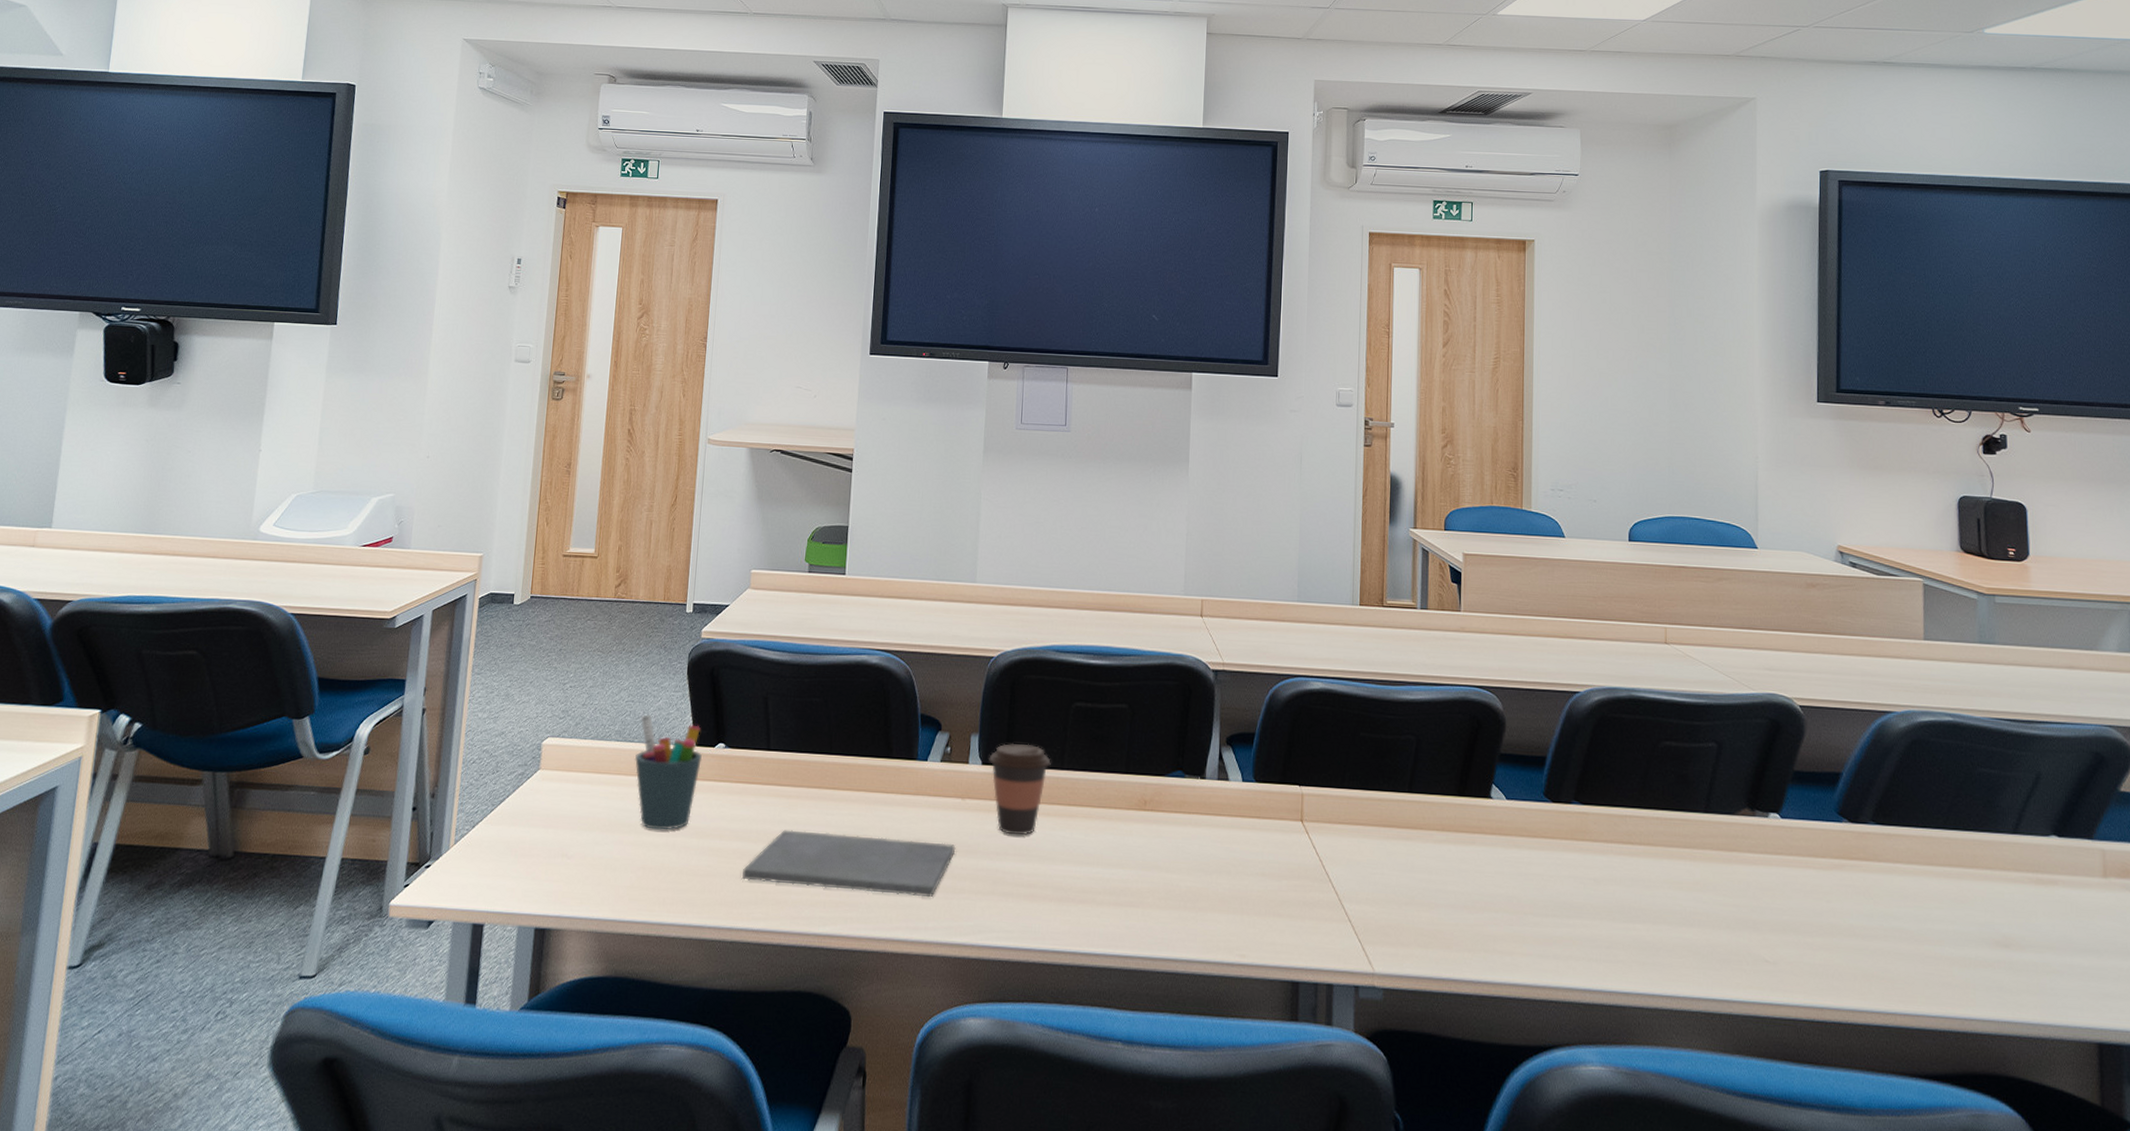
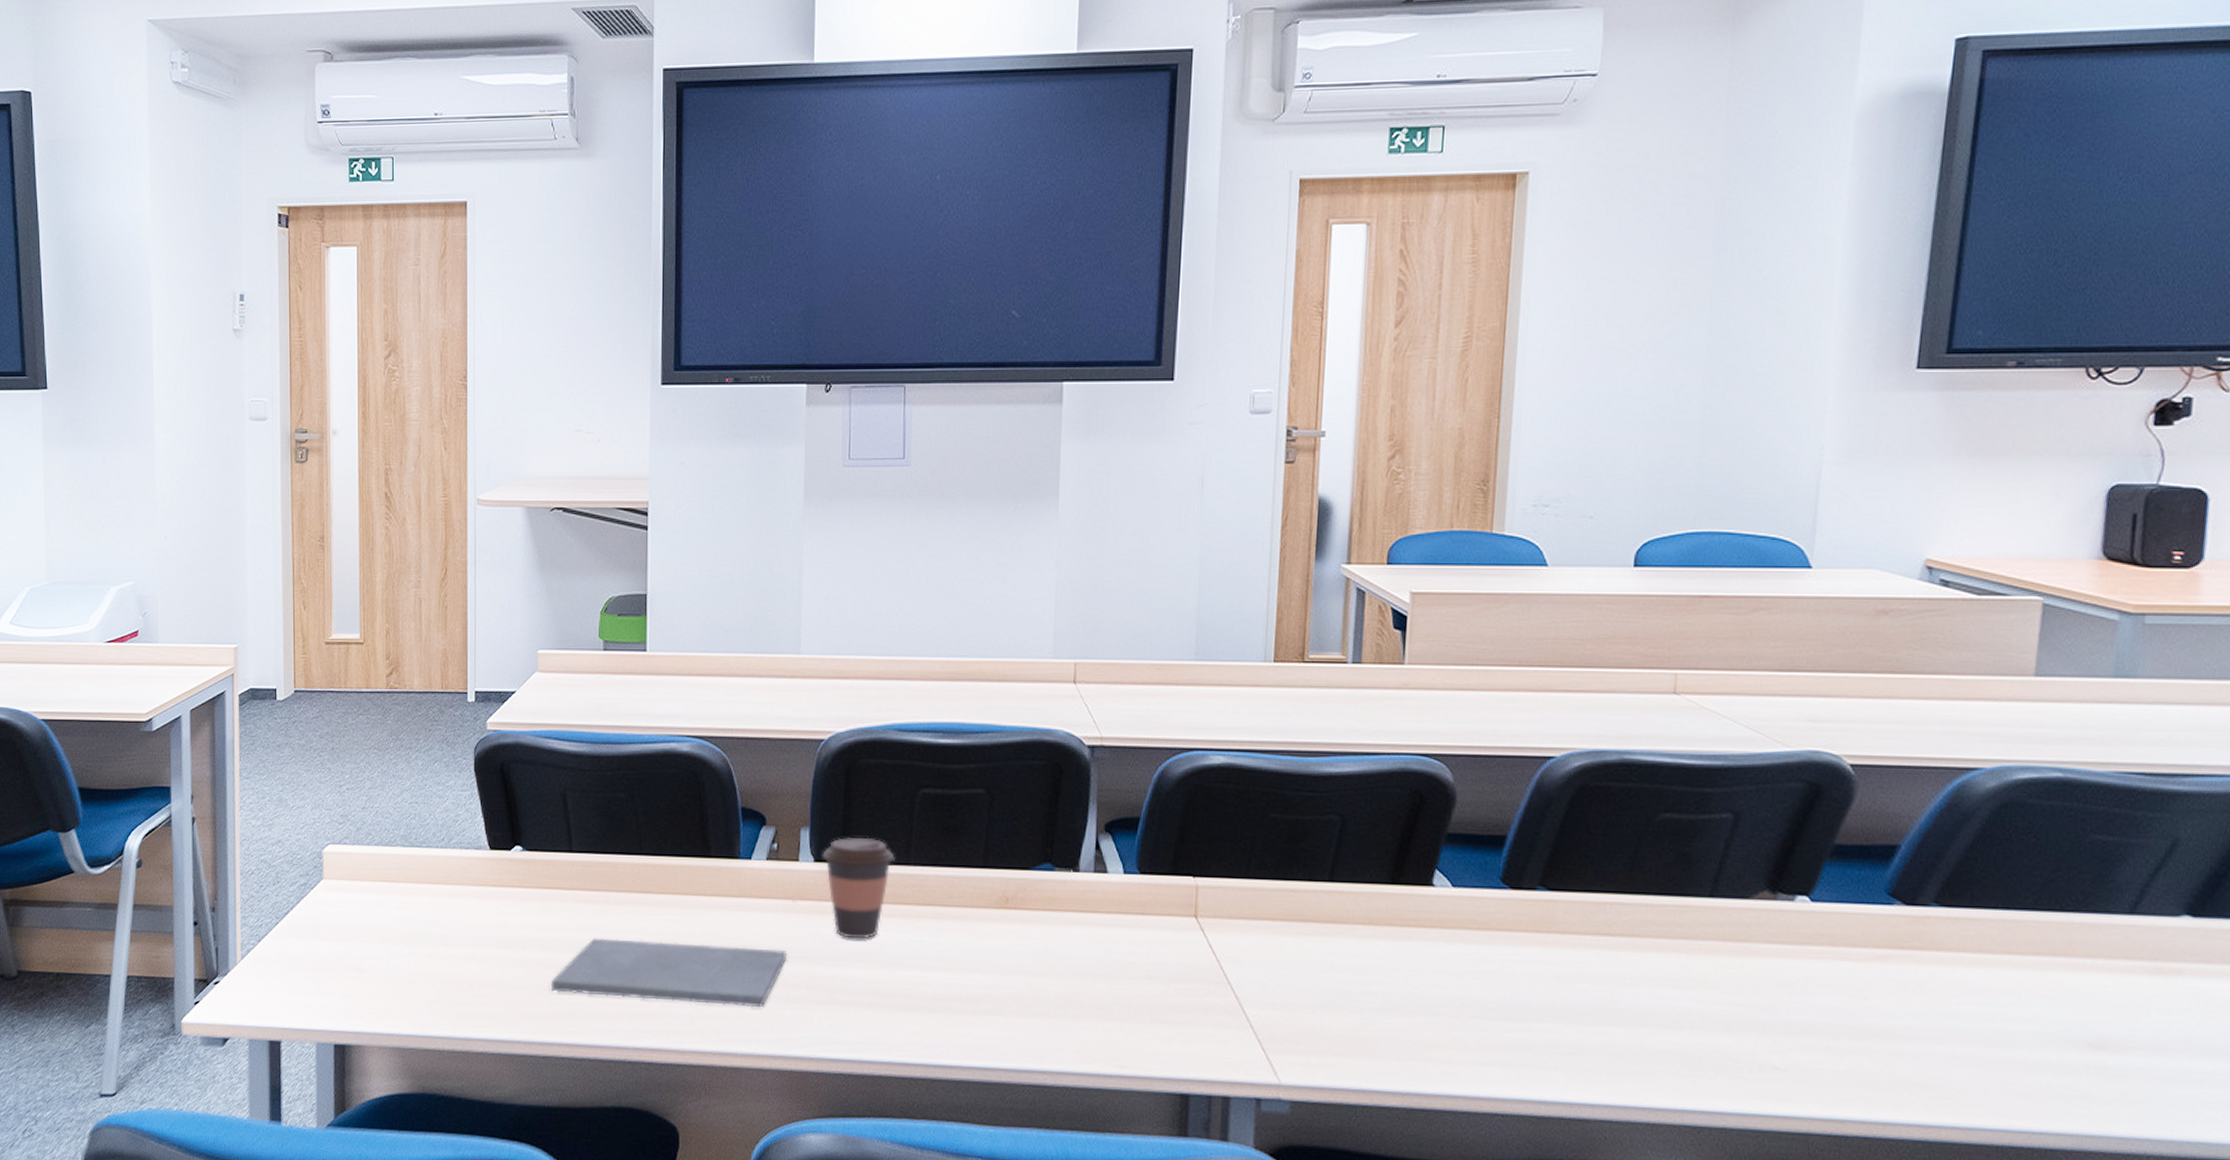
pen holder: present [634,714,702,830] -> none [424,817,497,941]

